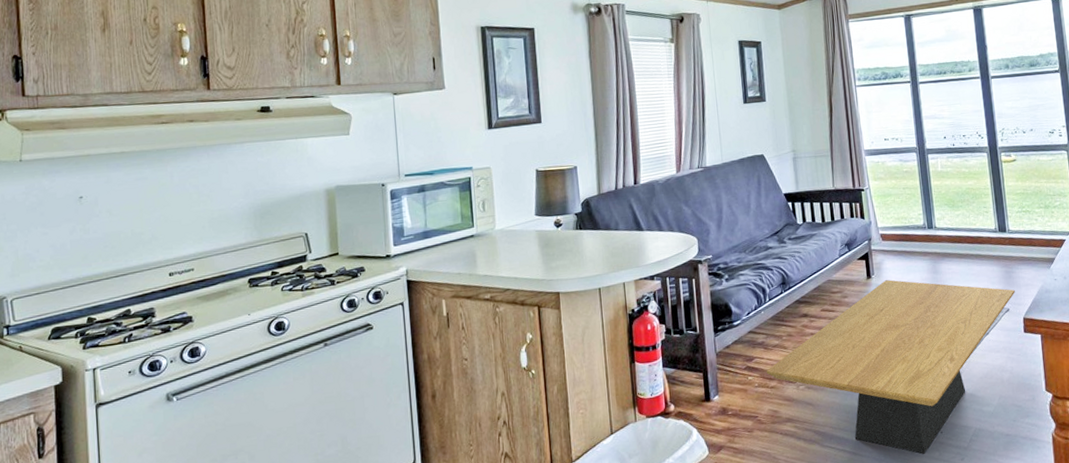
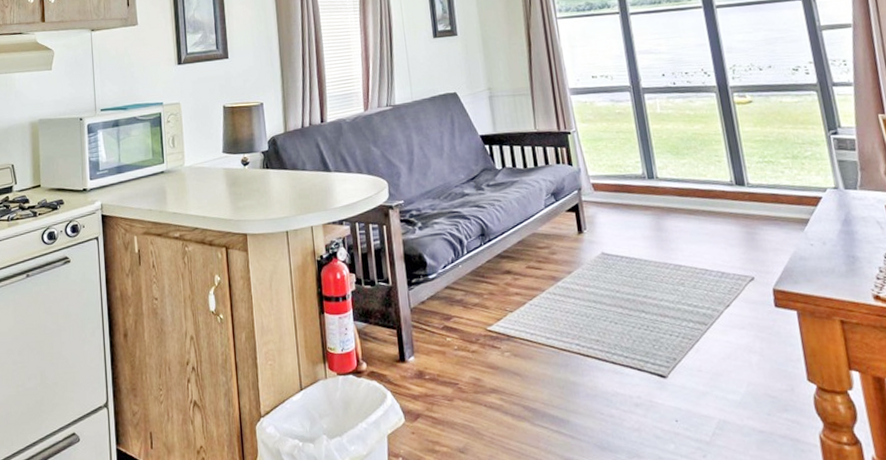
coffee table: present [766,280,1015,454] -> none [466,236,761,445]

